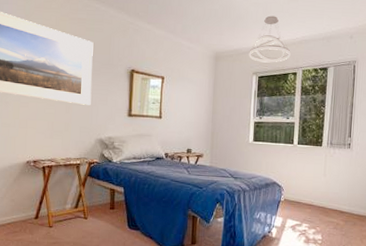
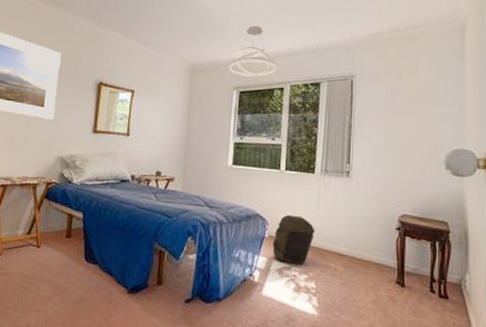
backpack: none [287,181,322,221] -> present [272,214,315,264]

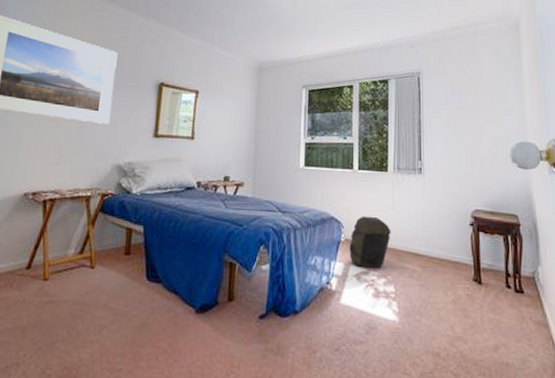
pendant light: present [229,26,277,77] -> none [297,23,345,75]

